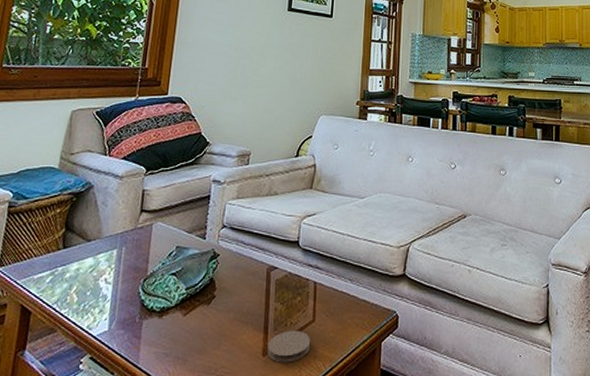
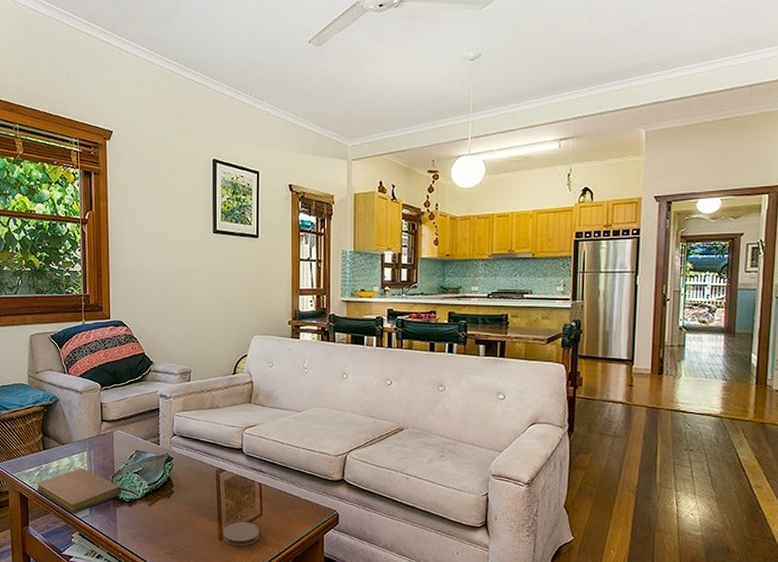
notebook: none [44,270,154,329] -> present [36,468,122,513]

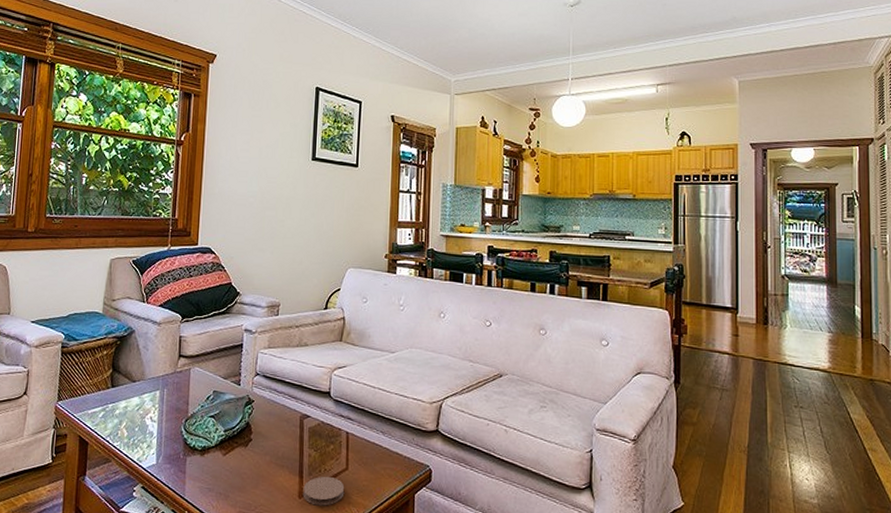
notebook: present [36,468,122,513] -> none [99,409,195,462]

